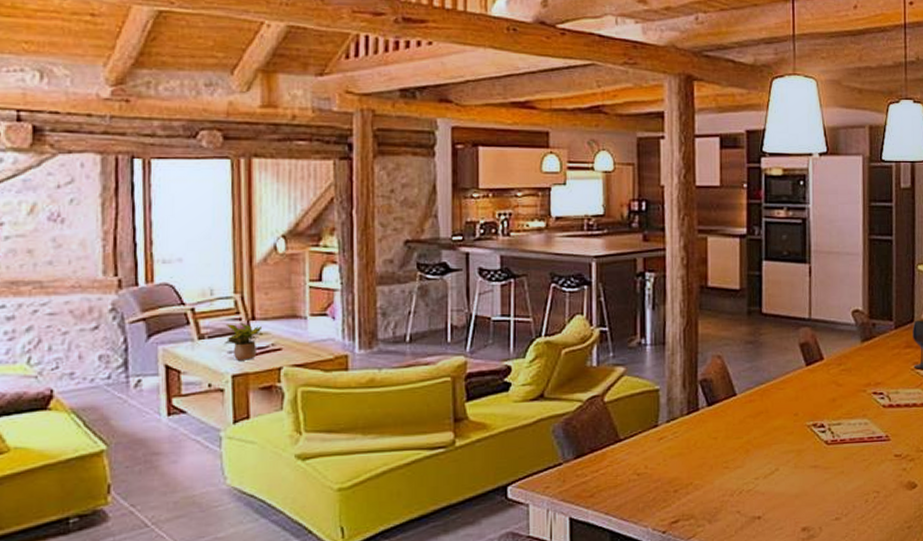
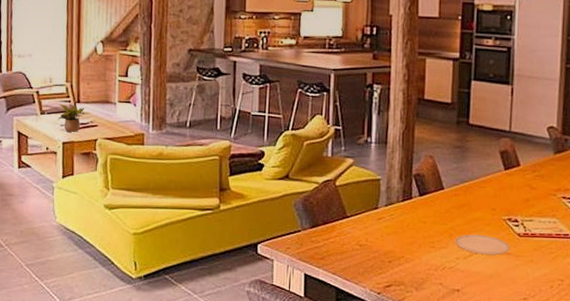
plate: none [753,447,817,471] -> present [455,234,510,255]

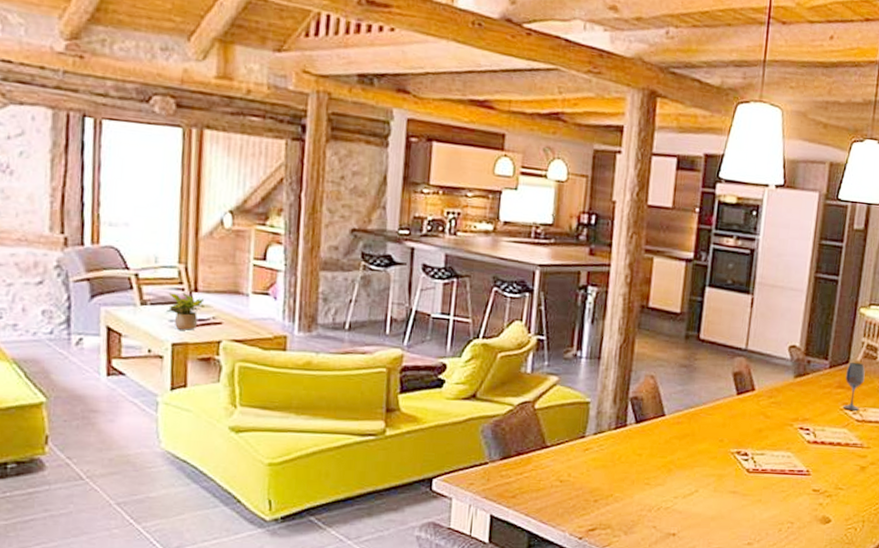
plate: present [455,234,510,255] -> none [674,469,737,494]

